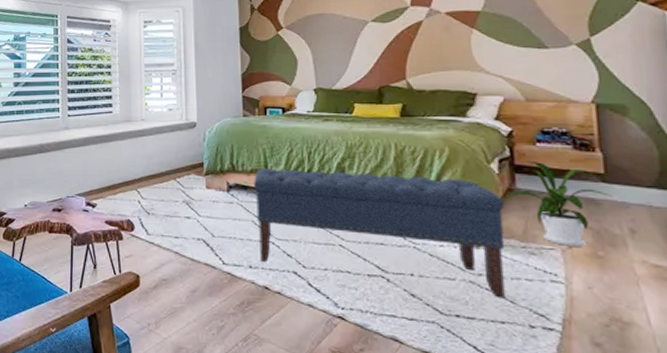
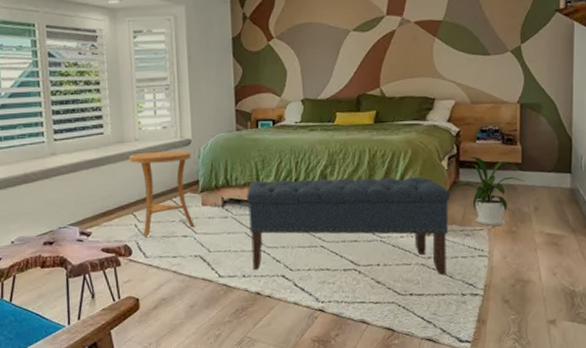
side table: none [135,132,199,214] -> present [129,150,195,237]

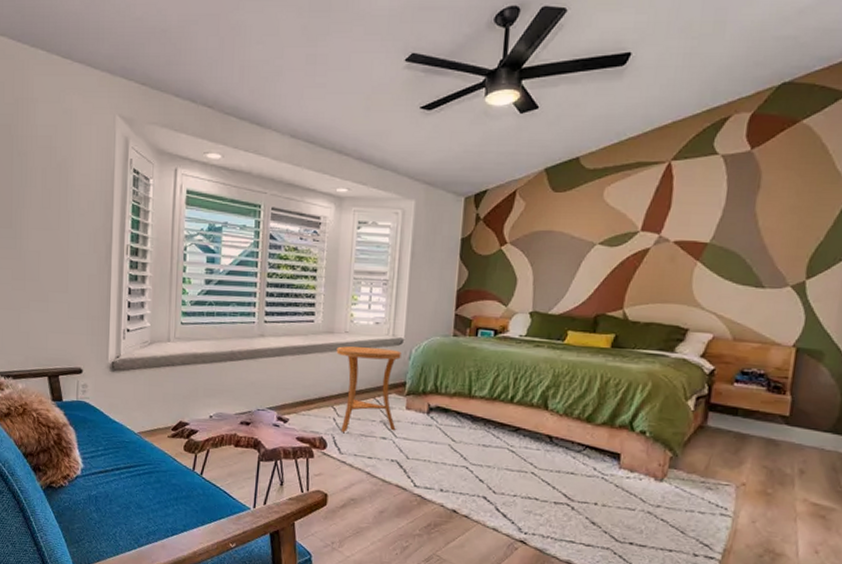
bench: present [247,176,451,276] -> none [452,392,694,529]
house plant: present [448,156,525,226] -> none [691,399,791,484]

